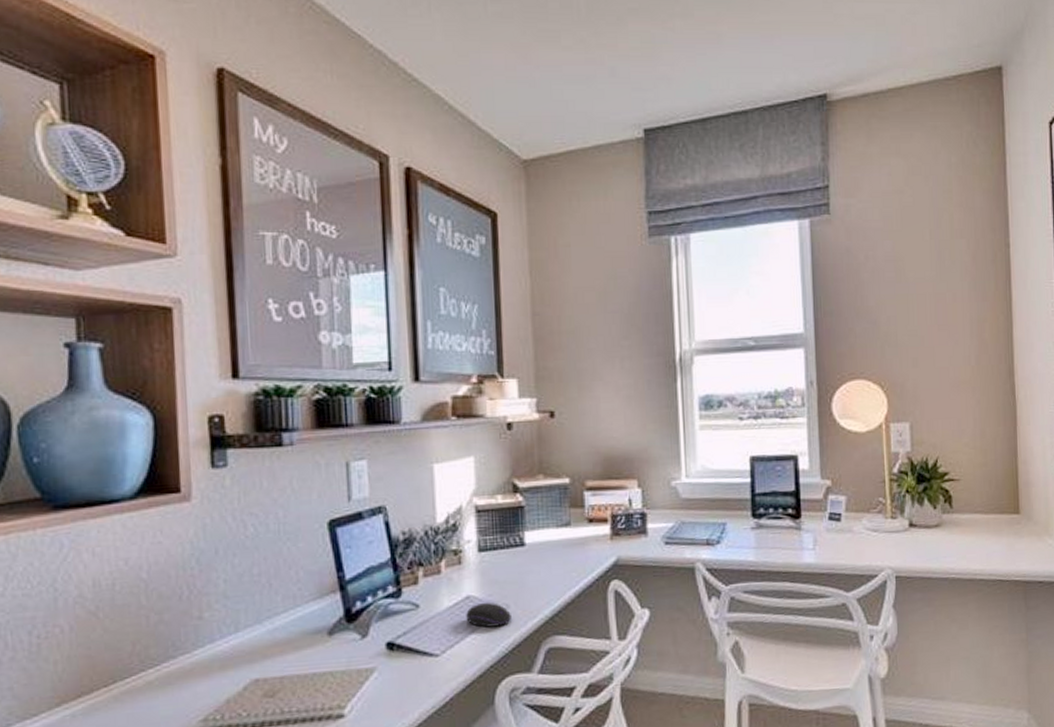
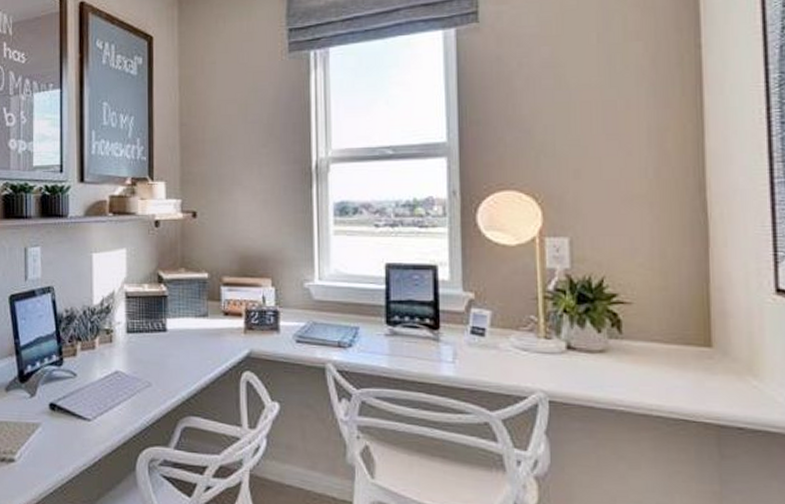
computer mouse: present [466,602,511,627] -> none [114,378,153,401]

